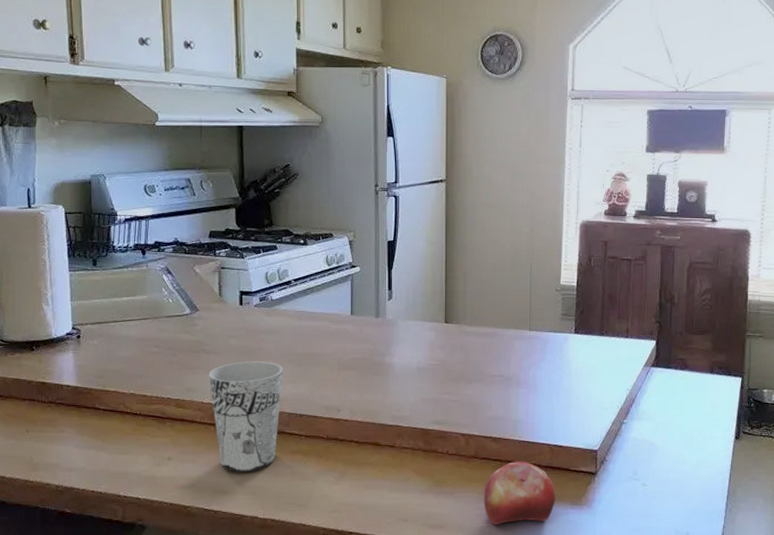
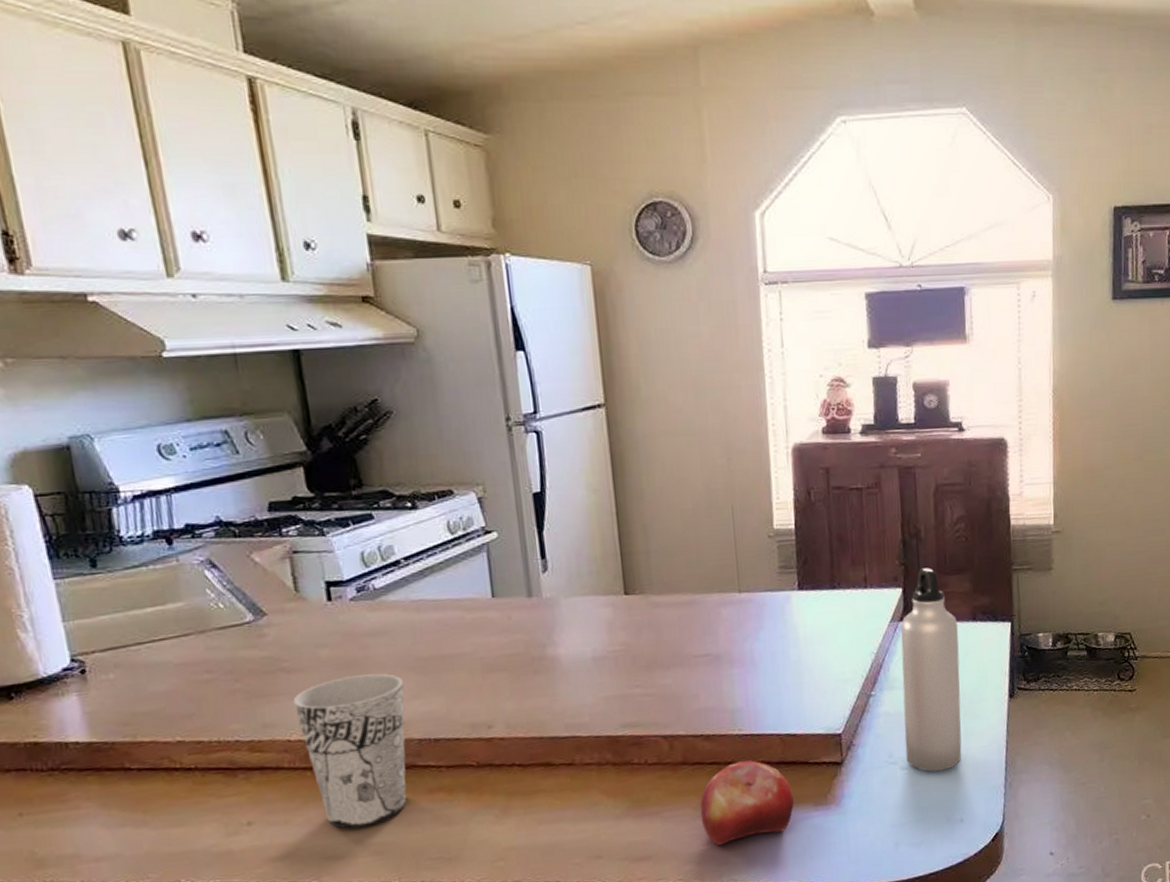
water bottle: none [647,327,699,490] -> present [901,567,962,772]

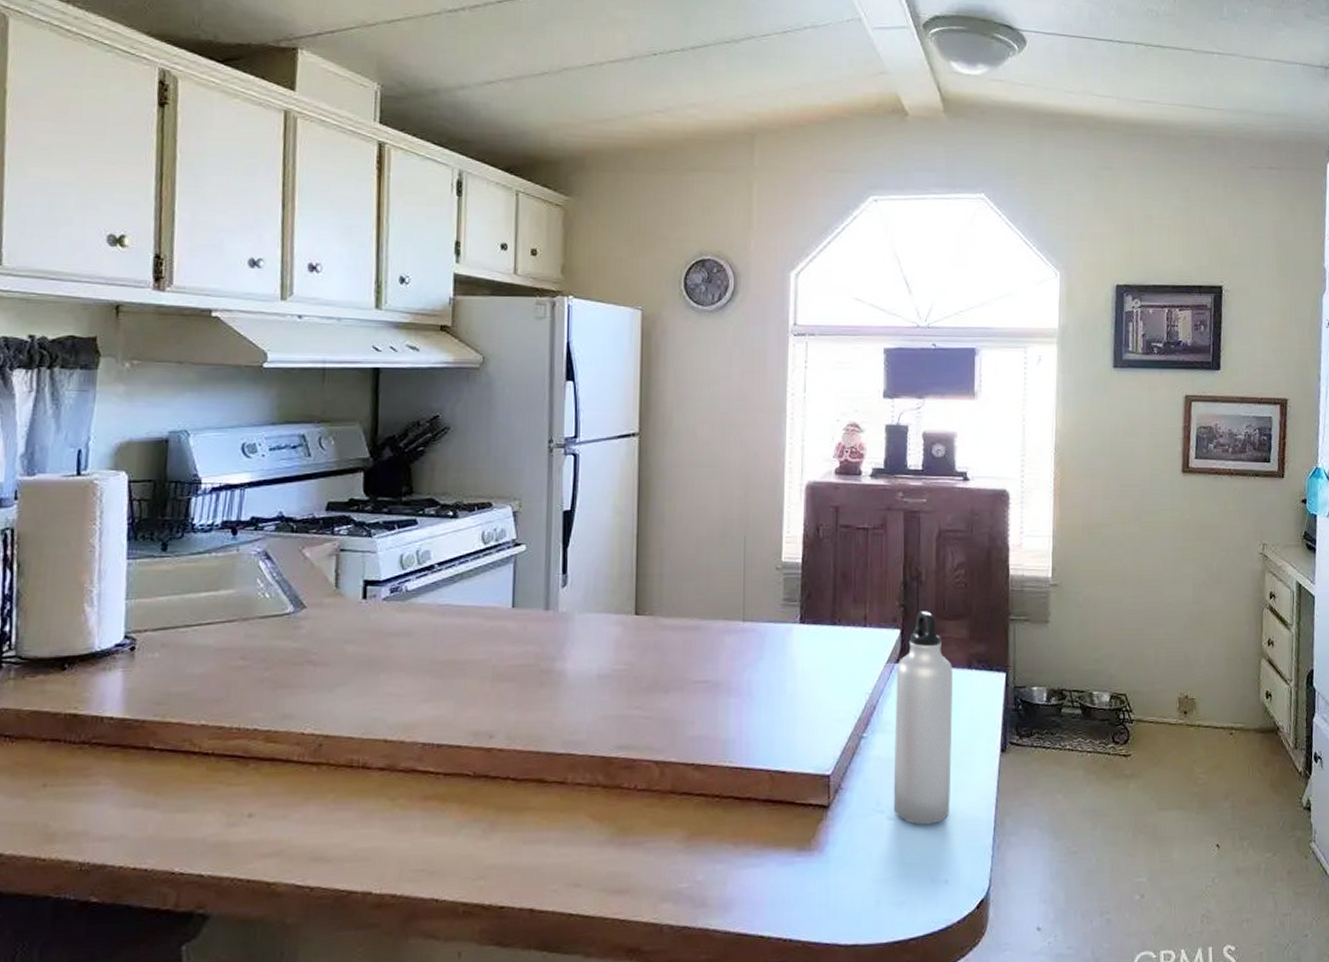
cup: present [293,673,407,829] -> none [313,673,417,830]
fruit: present [700,760,794,846] -> none [682,794,777,885]

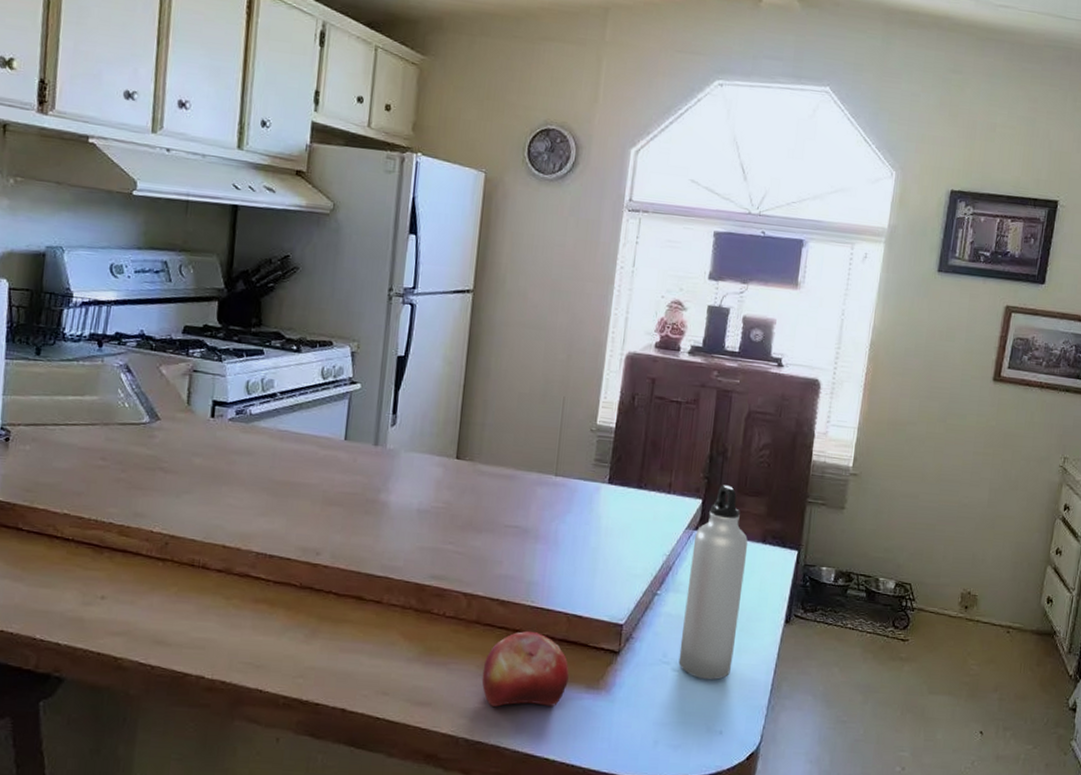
fruit: none [682,794,777,885] -> present [481,630,569,707]

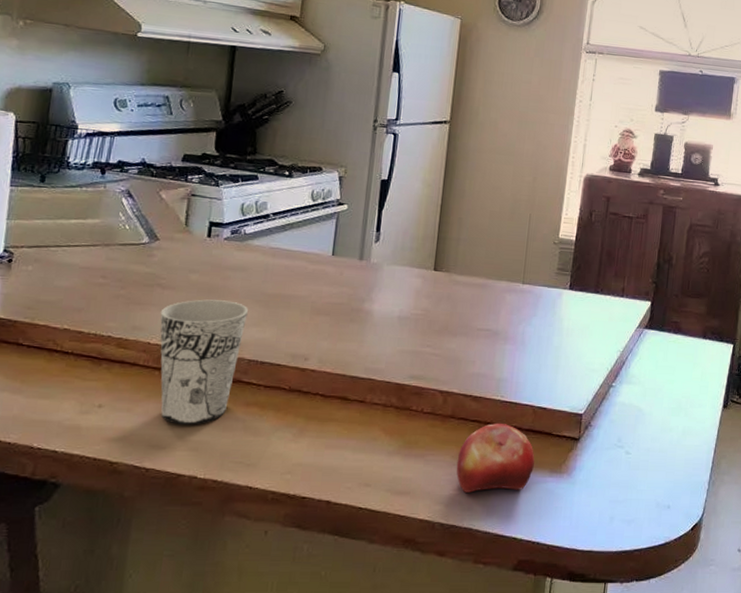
cup: none [162,485,255,621] -> present [160,299,248,425]
water bottle: present [678,485,749,680] -> none [631,288,691,460]

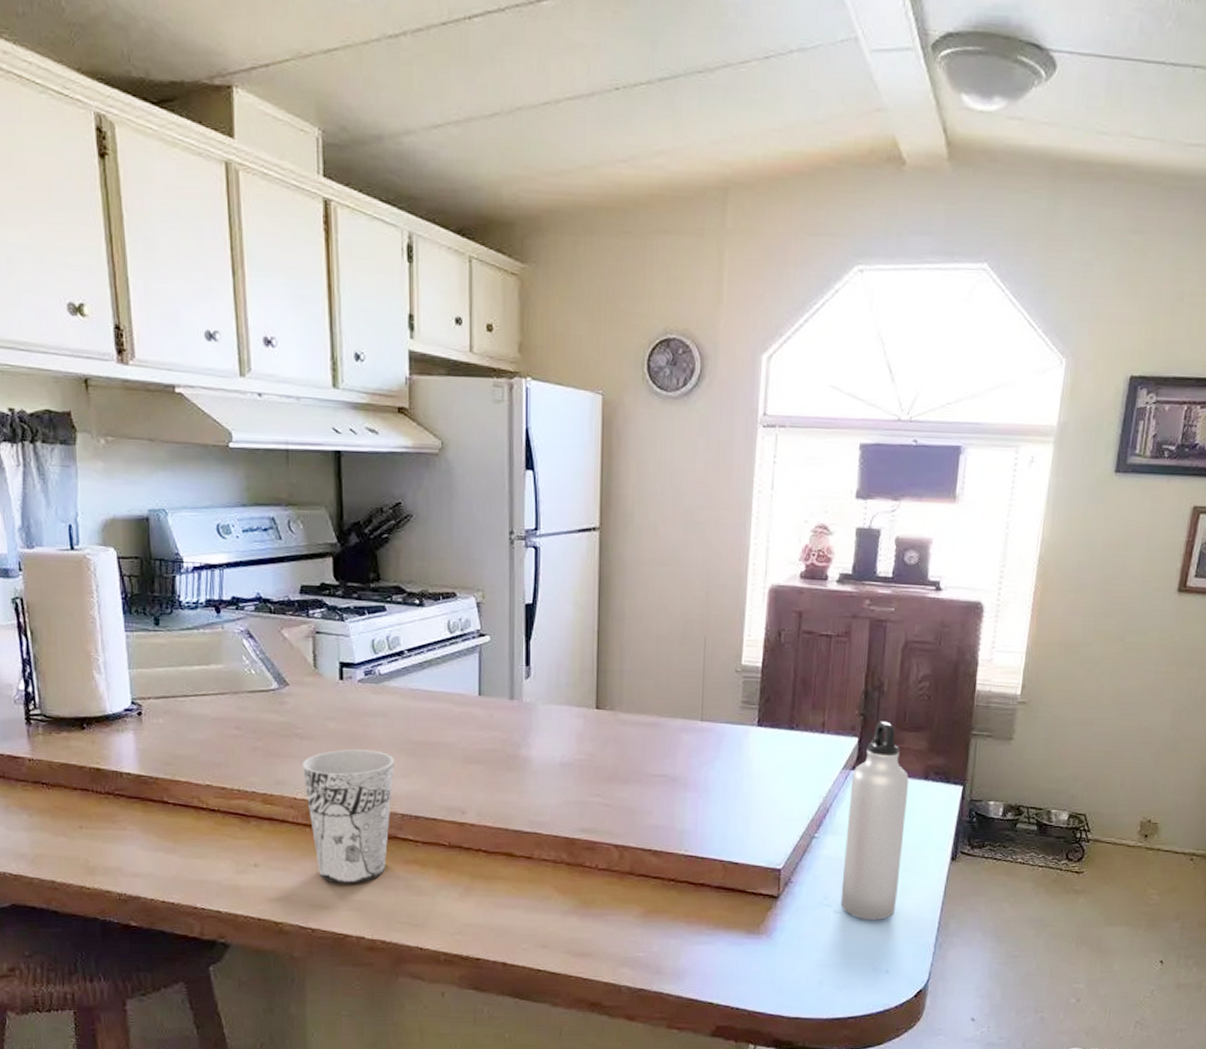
fruit: present [456,422,535,493] -> none [640,879,728,955]
water bottle: none [631,288,691,460] -> present [840,721,910,920]

